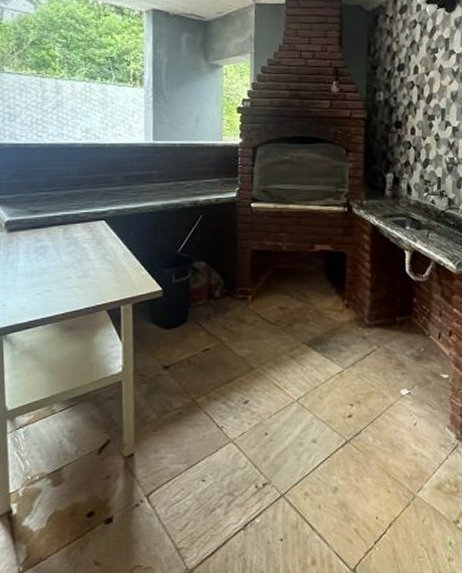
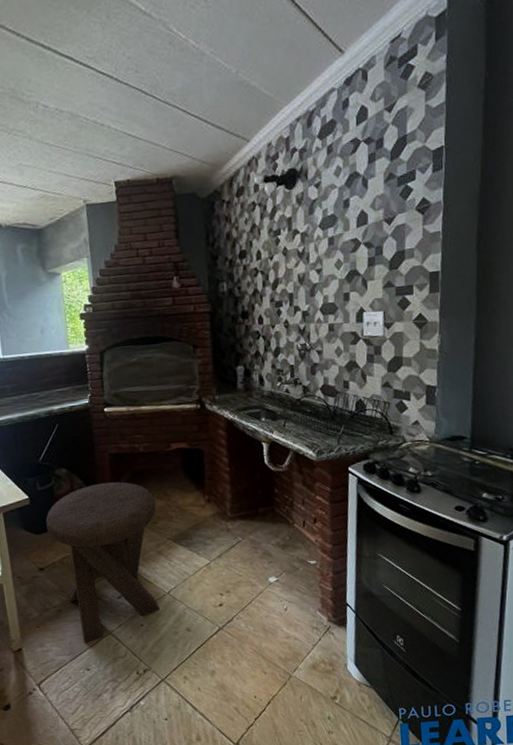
music stool: none [177,279,294,452] -> present [45,481,161,644]

